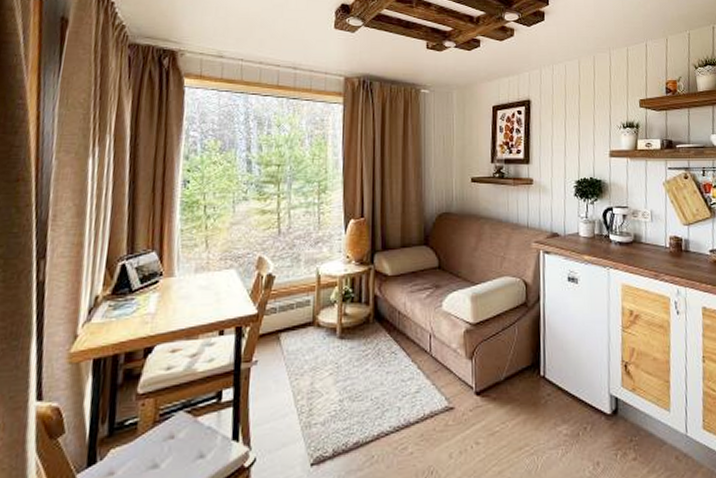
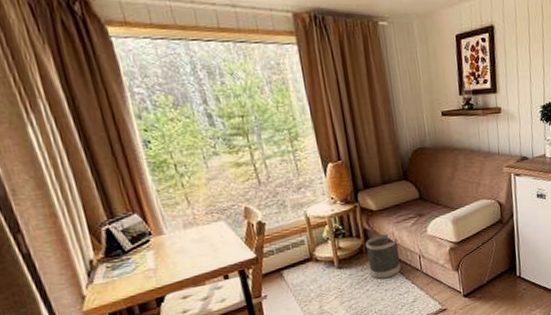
wastebasket: none [373,304,409,359] -> present [366,234,402,280]

